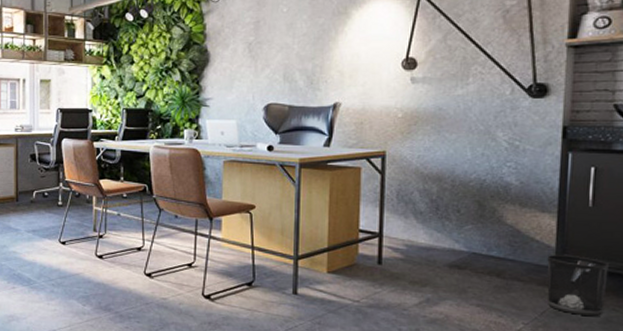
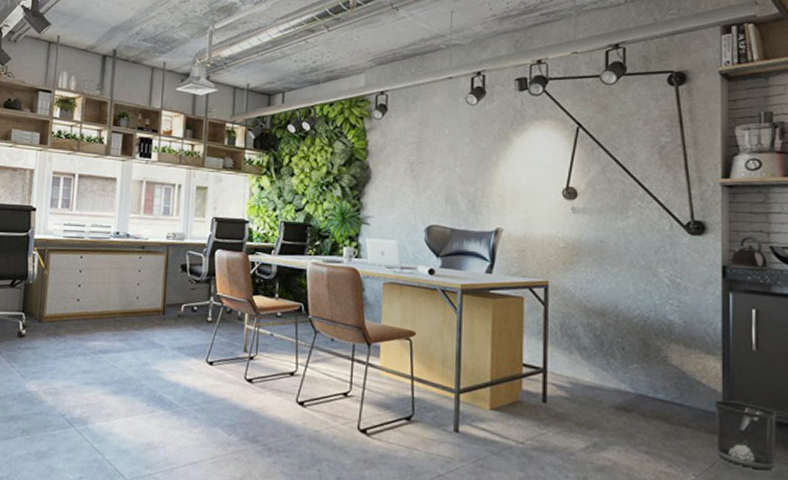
kettle: none [571,95,611,130] -> present [730,236,768,272]

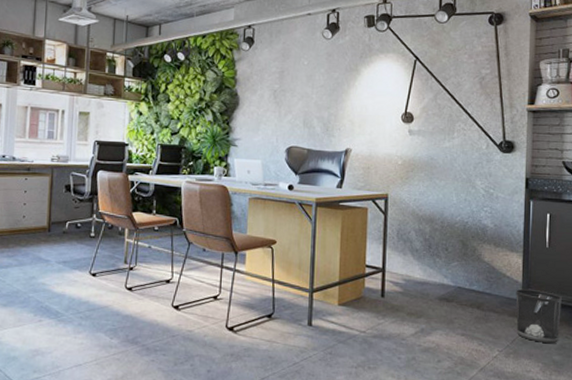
kettle: present [730,236,768,272] -> none [531,153,561,183]

